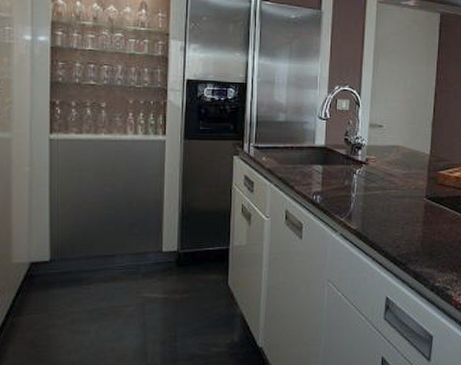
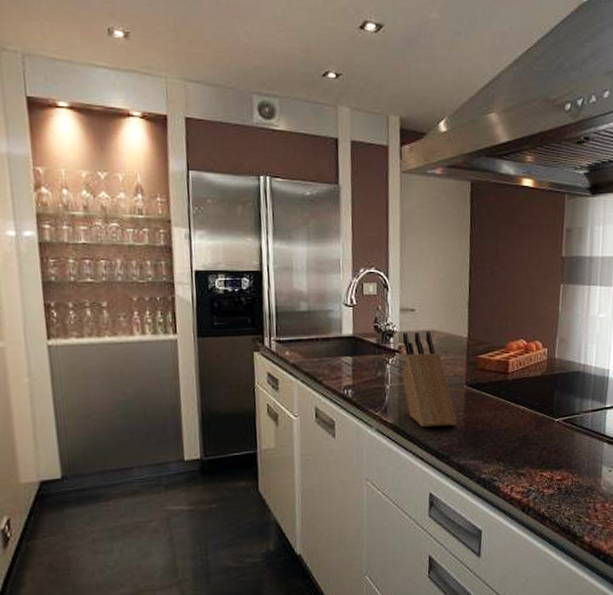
knife block: none [367,146,416,235] -> present [401,332,458,428]

